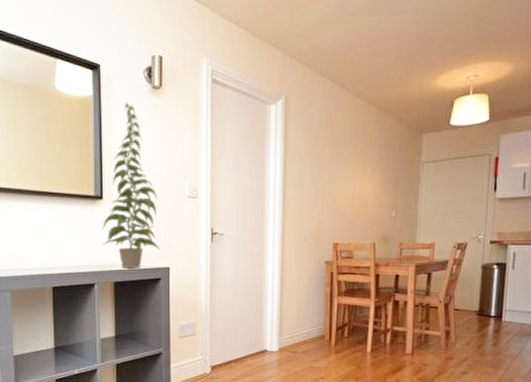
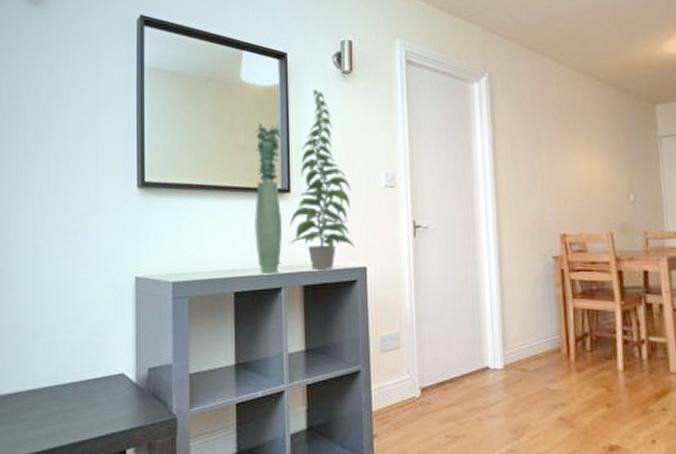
vase: none [69,131,95,271] -> present [253,122,282,274]

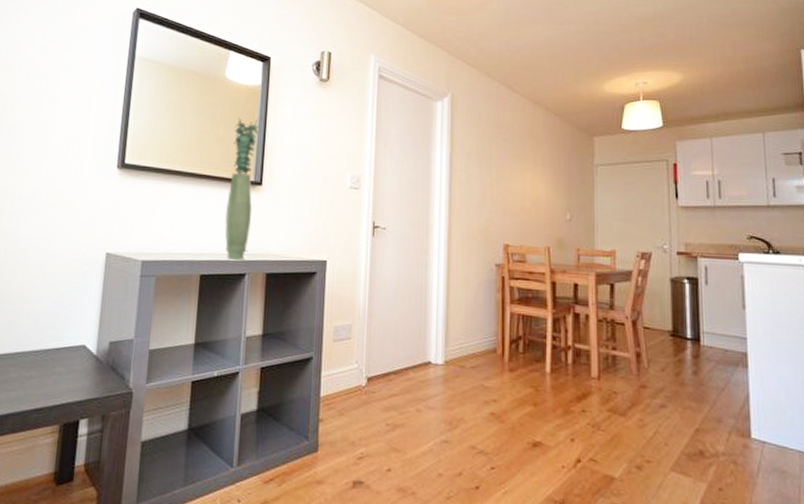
plant: present [289,89,355,270] -> none [256,93,319,260]

